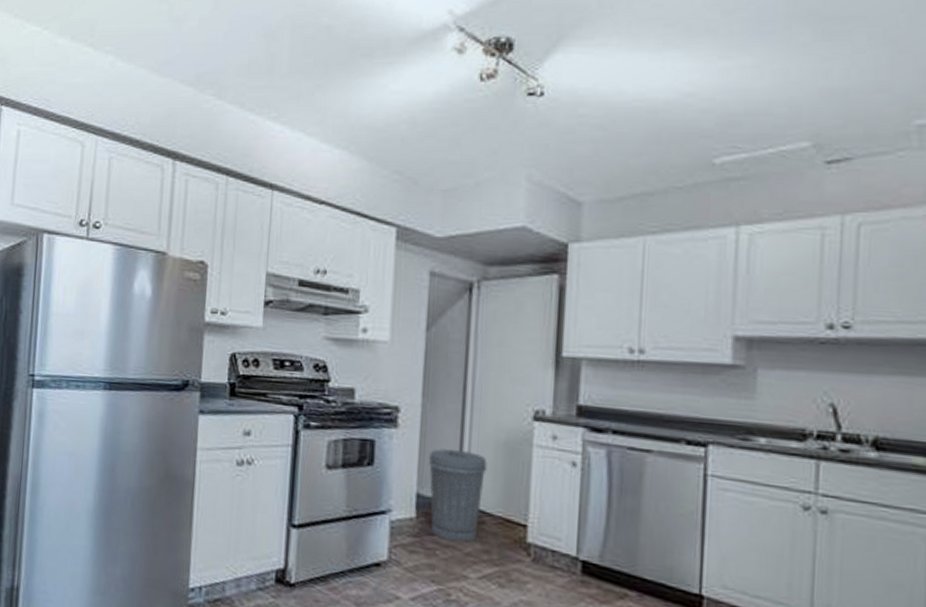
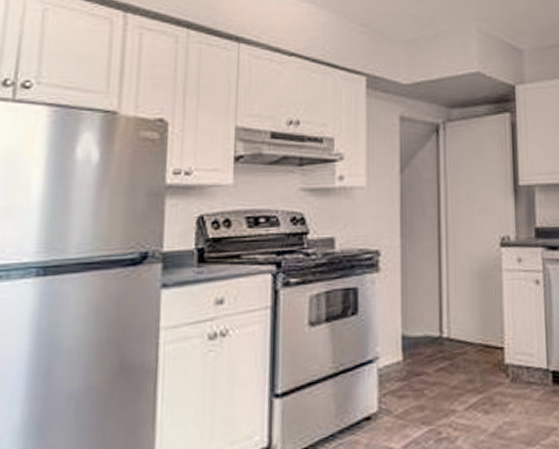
trash can: present [429,449,487,543] -> none [411,284,465,378]

